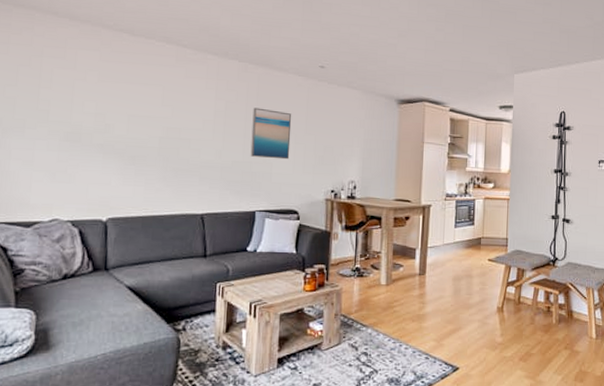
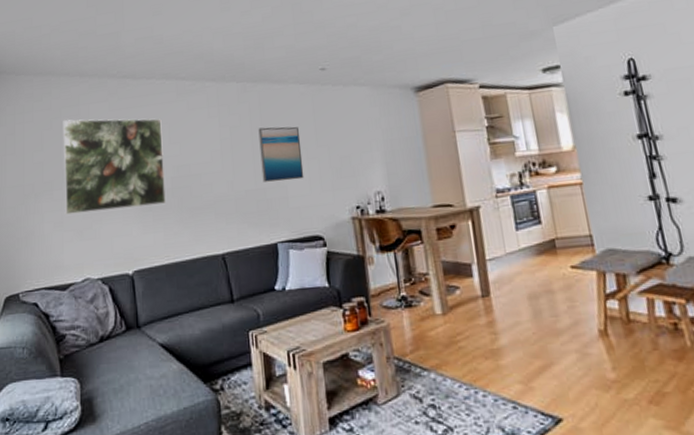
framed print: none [37,60,156,160] -> present [63,118,166,215]

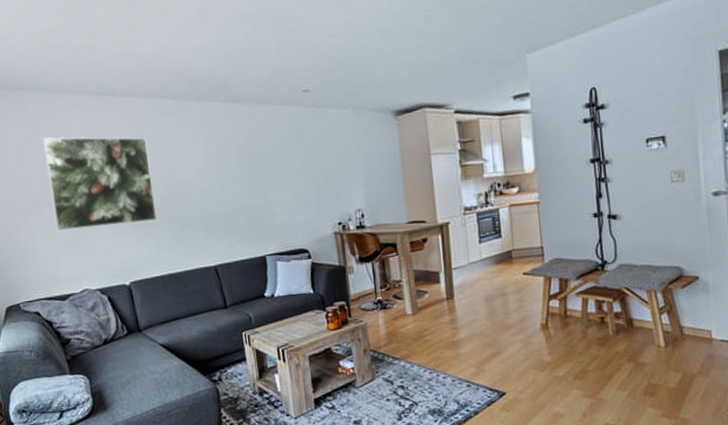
wall art: present [258,126,304,182] -> none [244,147,290,200]

